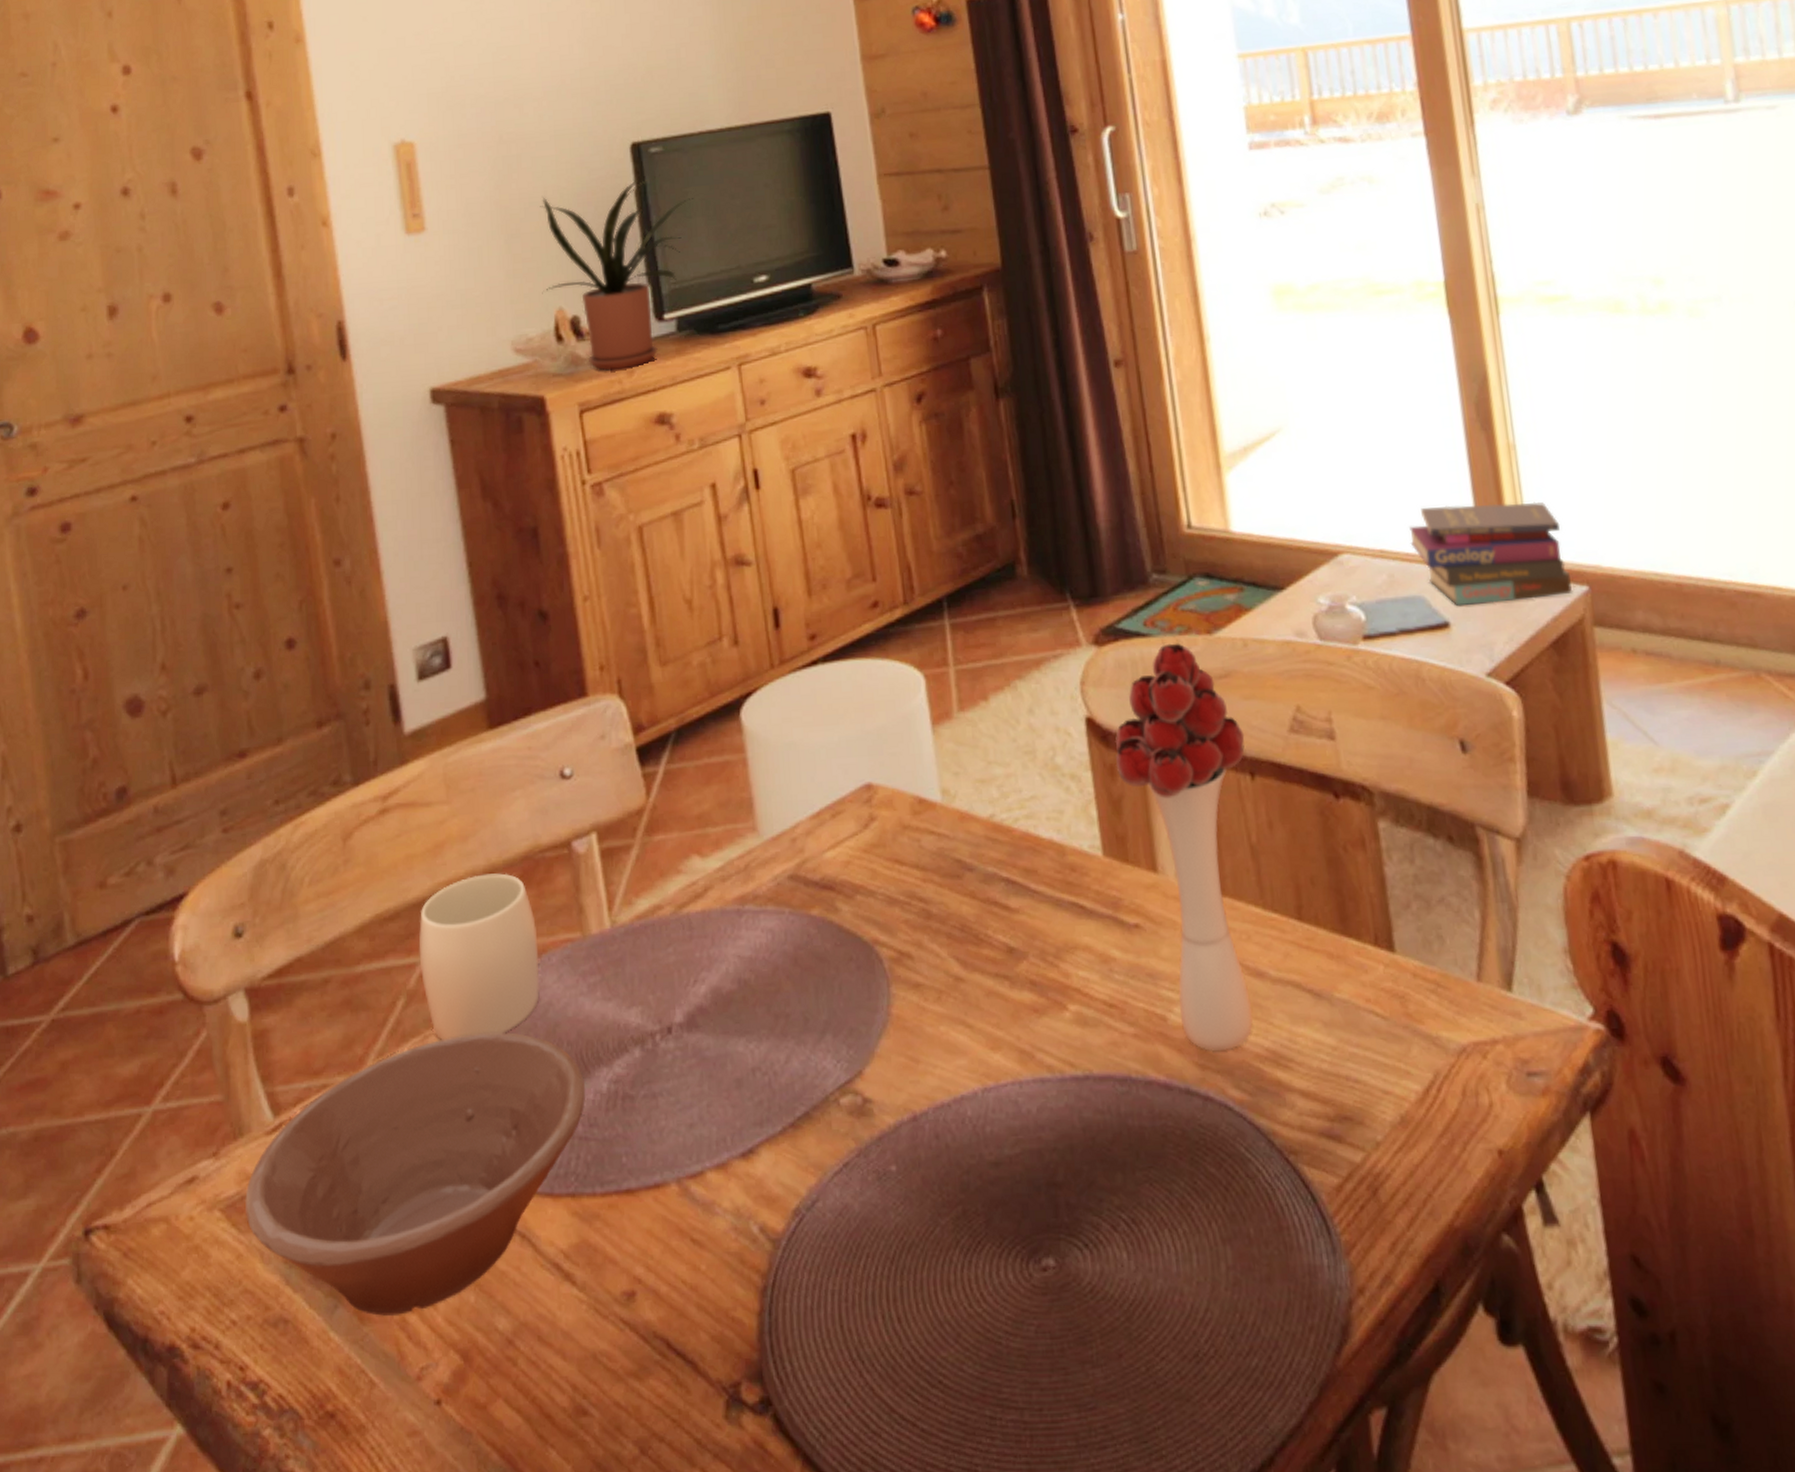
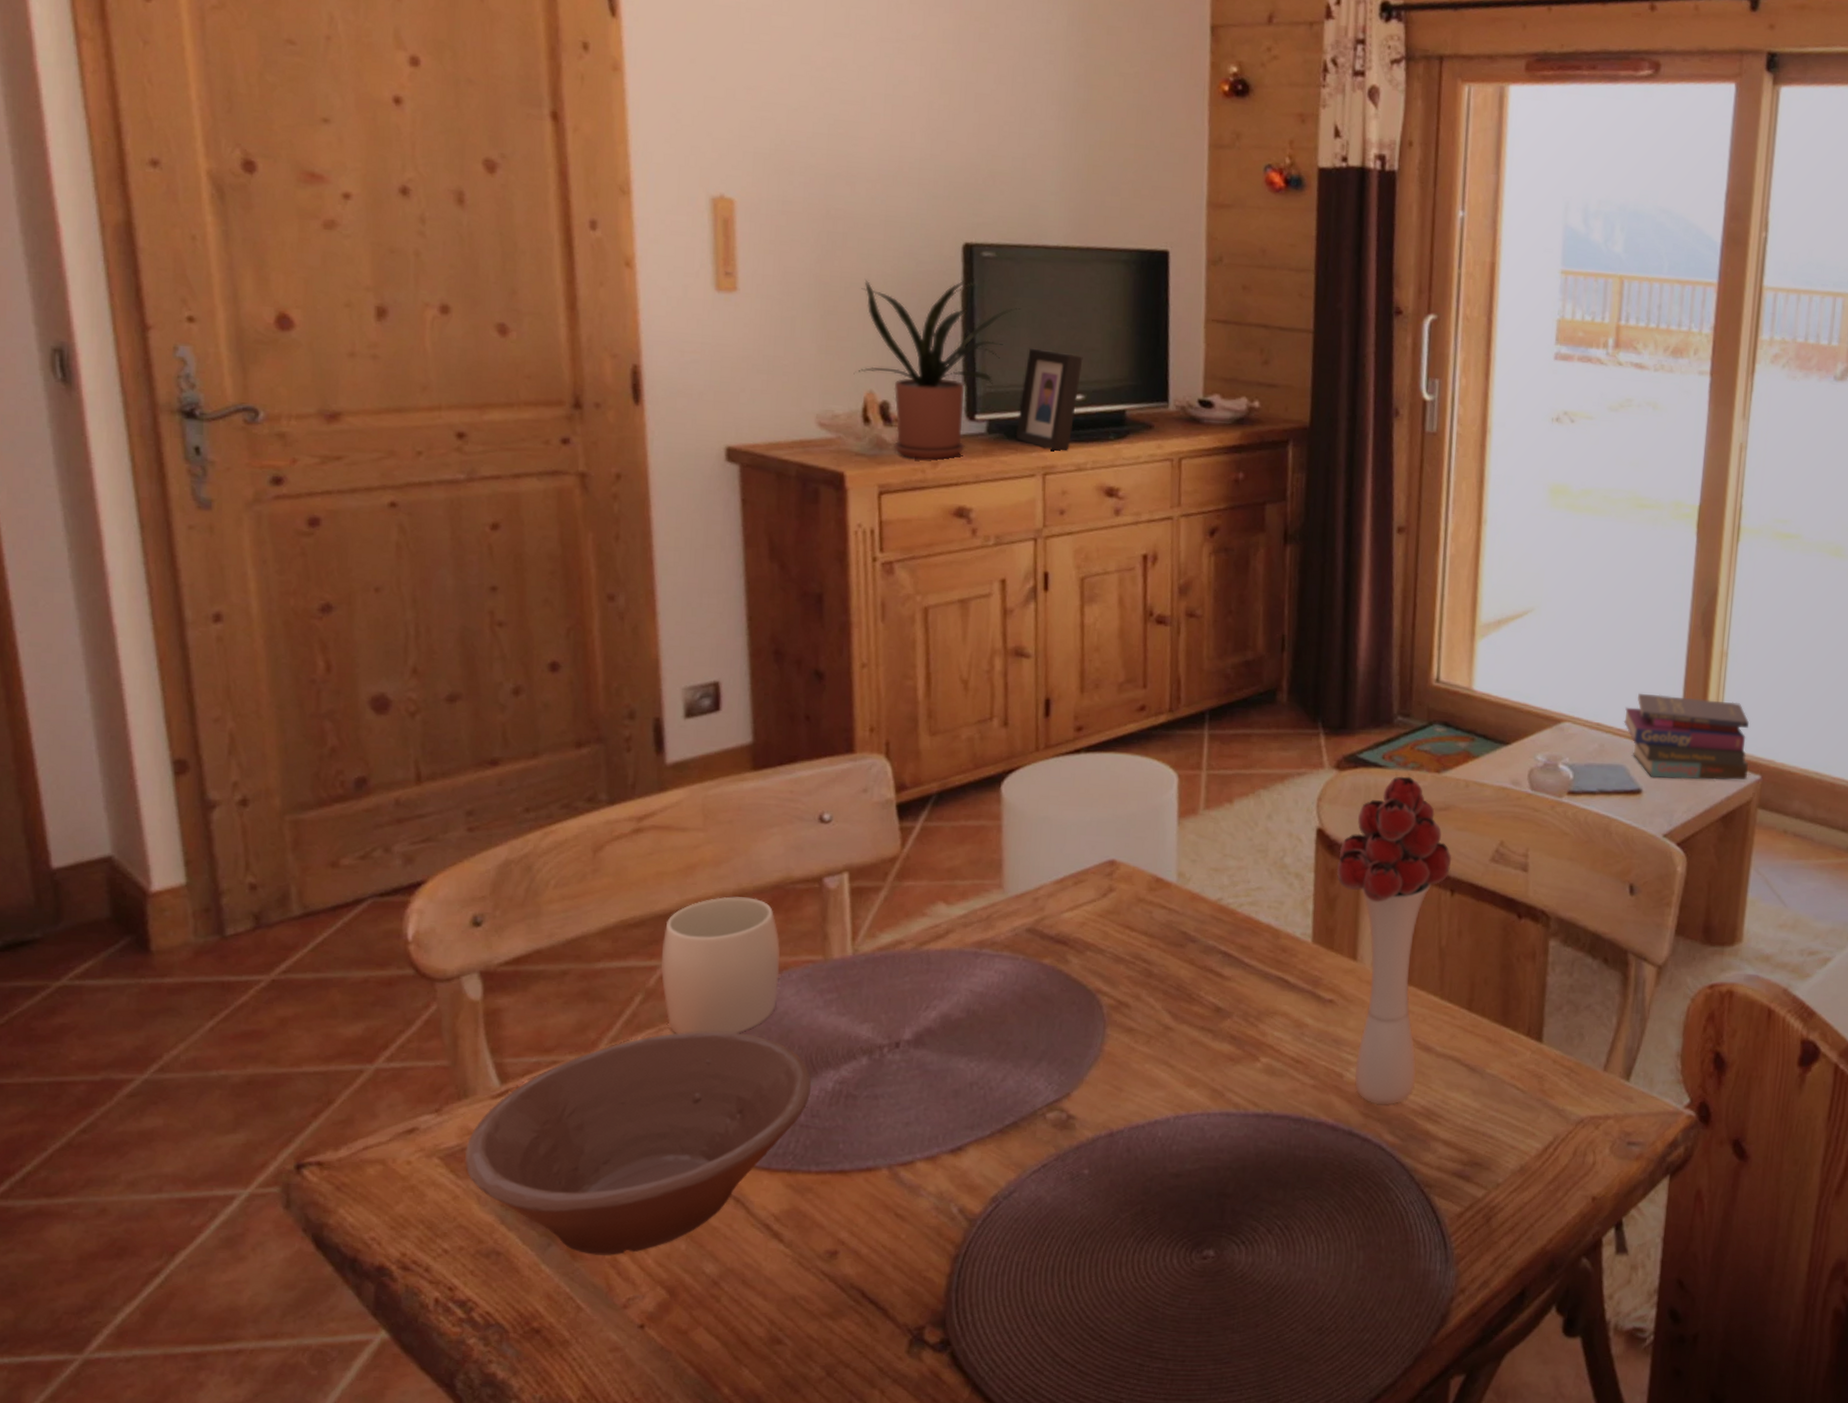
picture frame: none [705,235,762,338] -> present [1015,348,1083,452]

